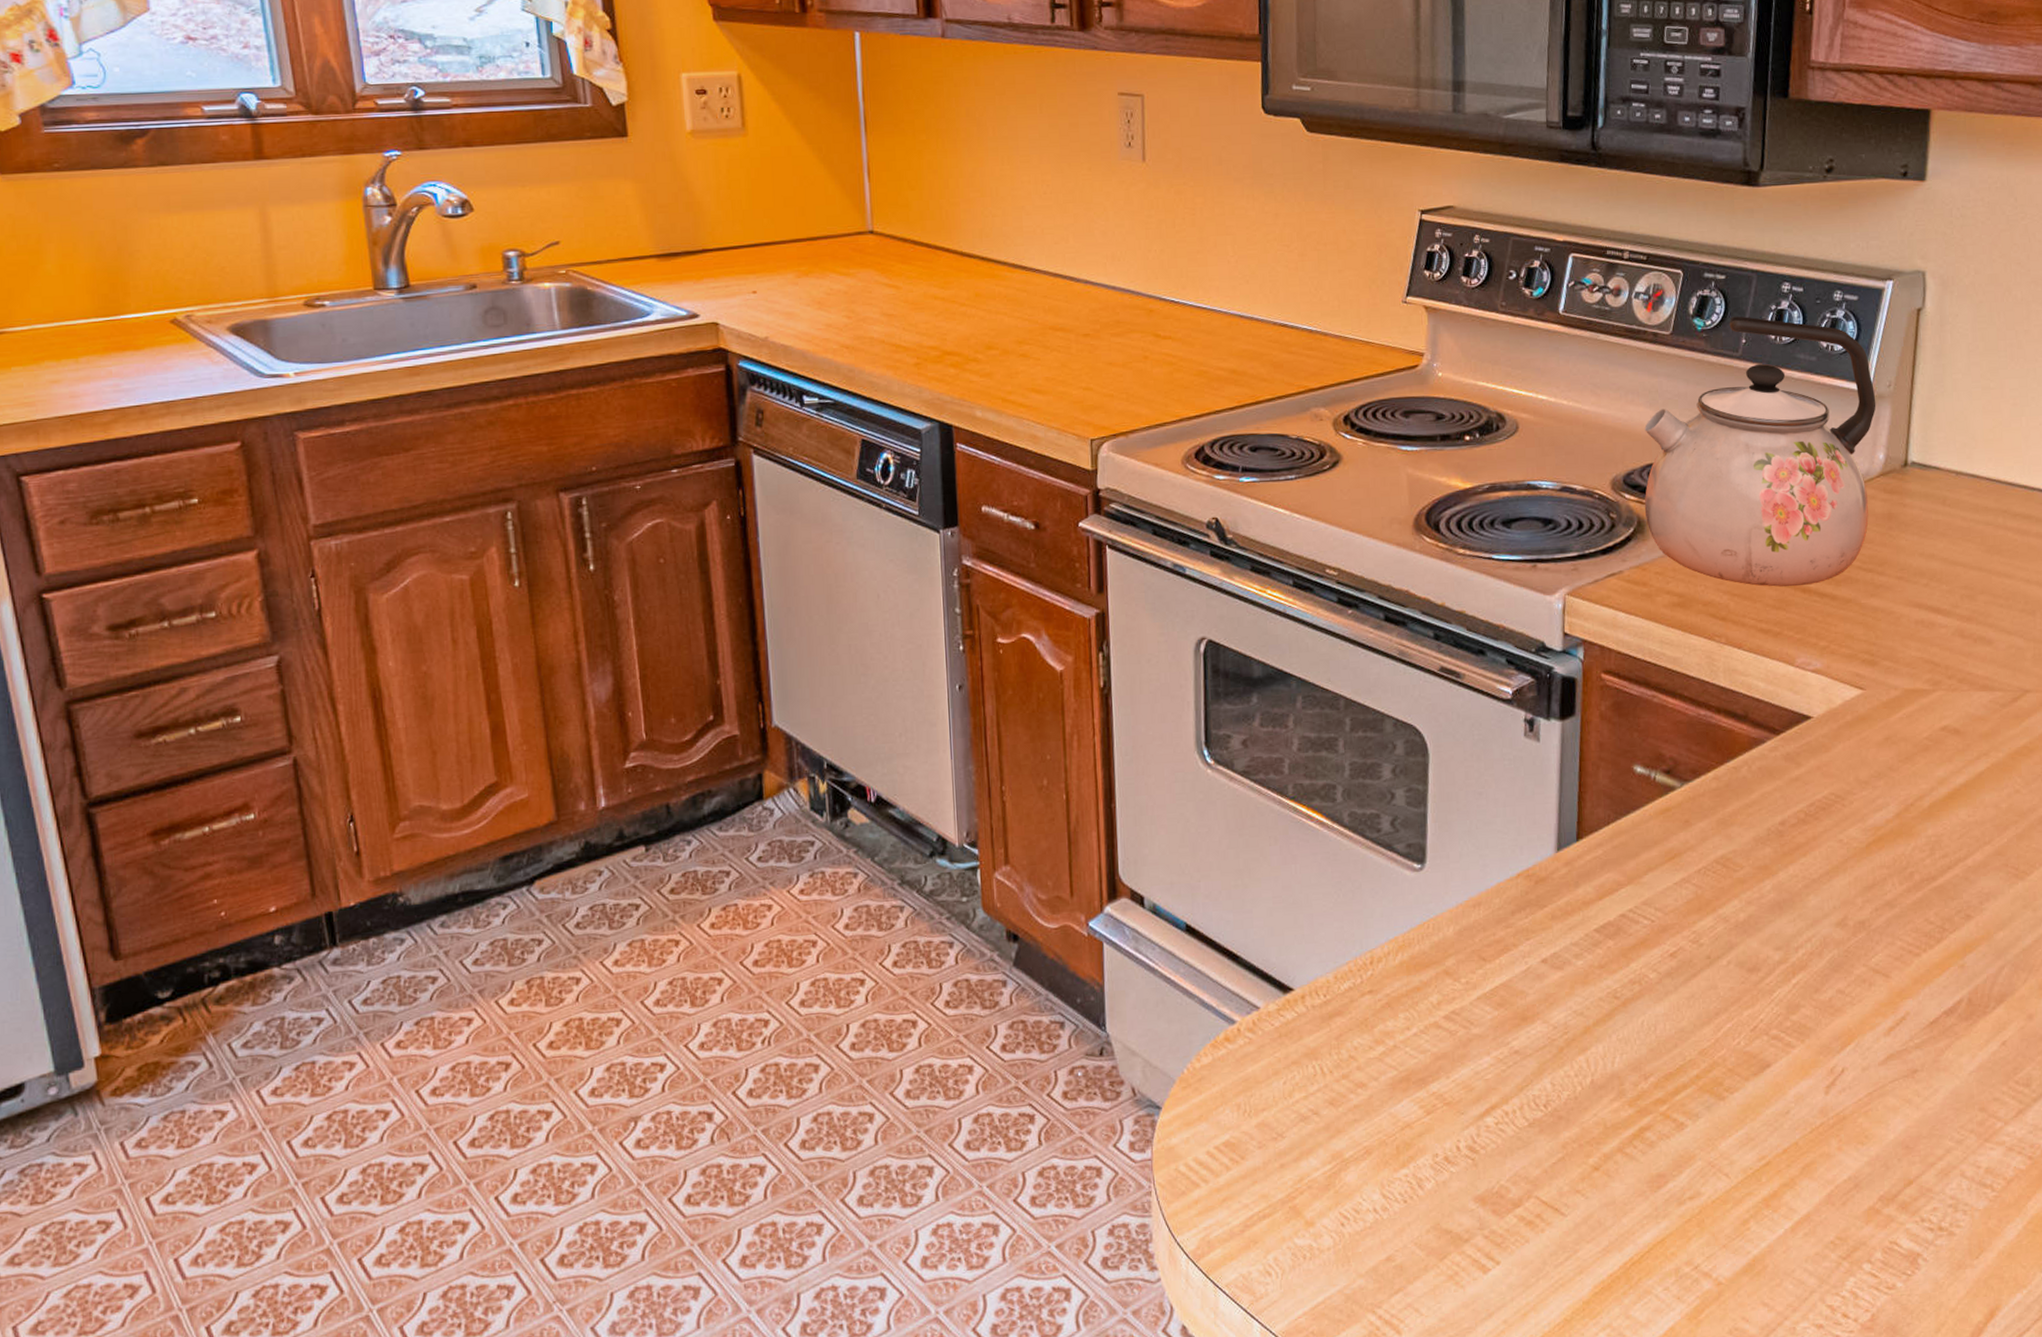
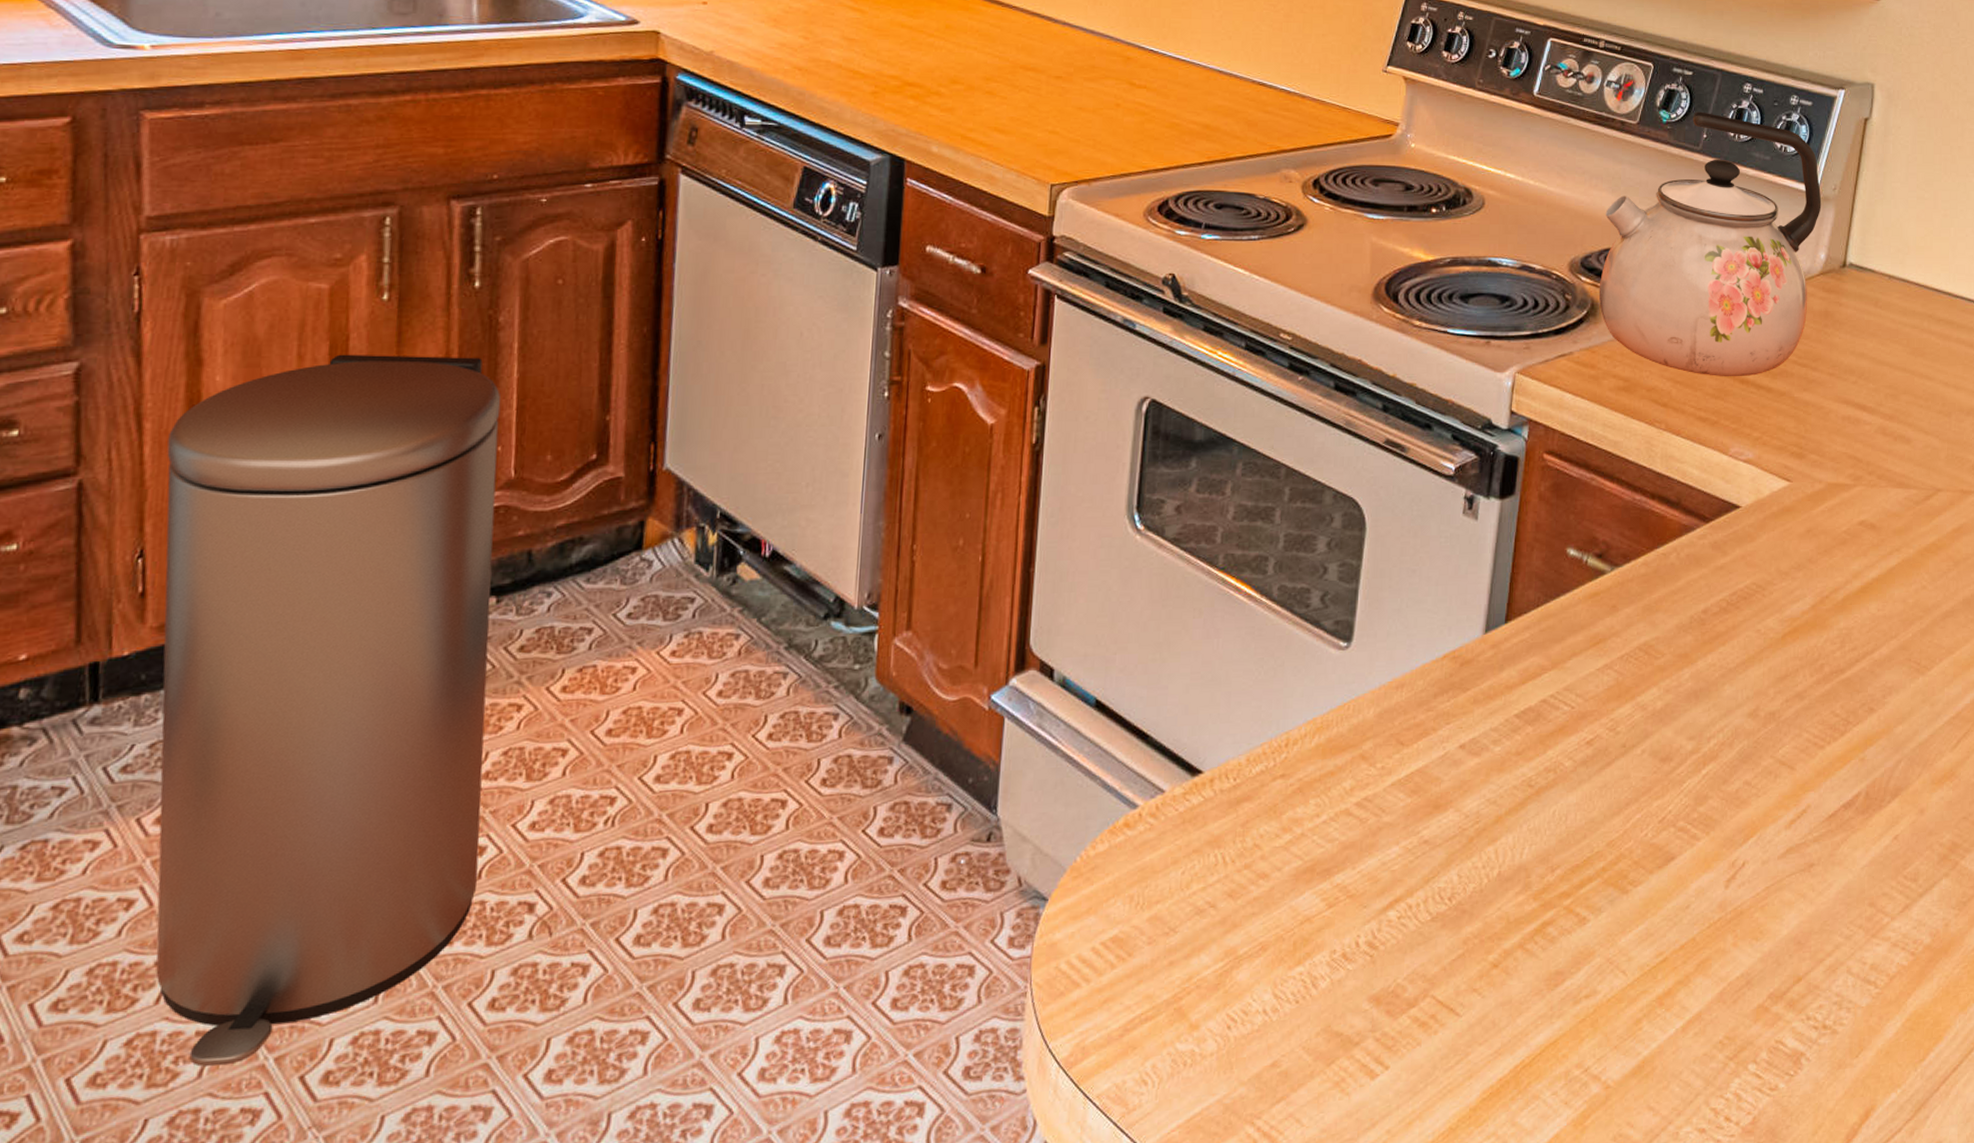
pedal bin: none [358,633,662,1250] -> present [156,354,501,1067]

